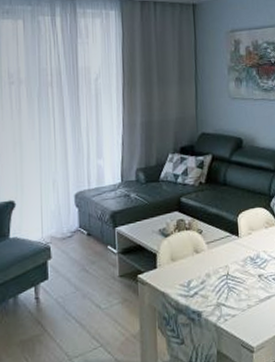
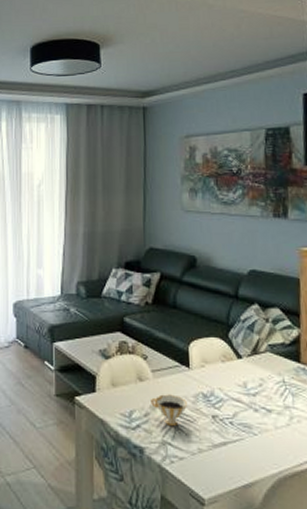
teacup: none [206,261,237,290] -> present [151,394,187,427]

